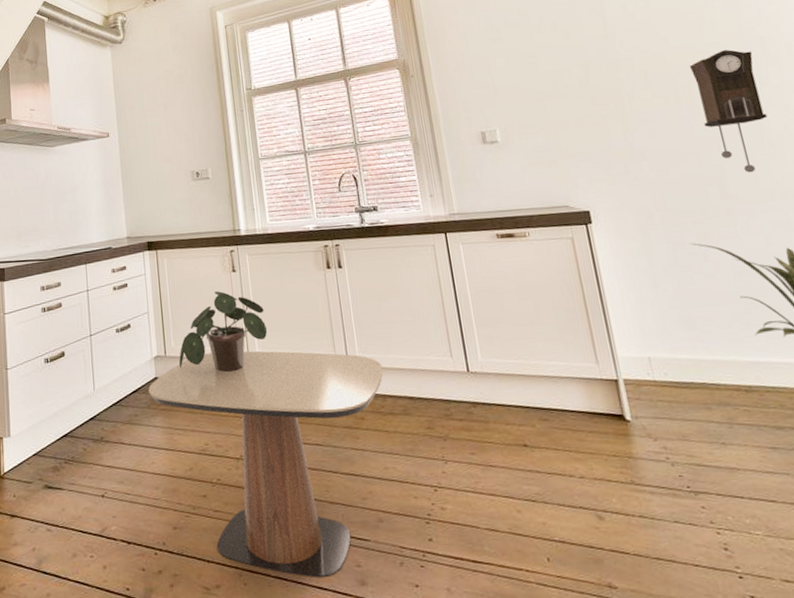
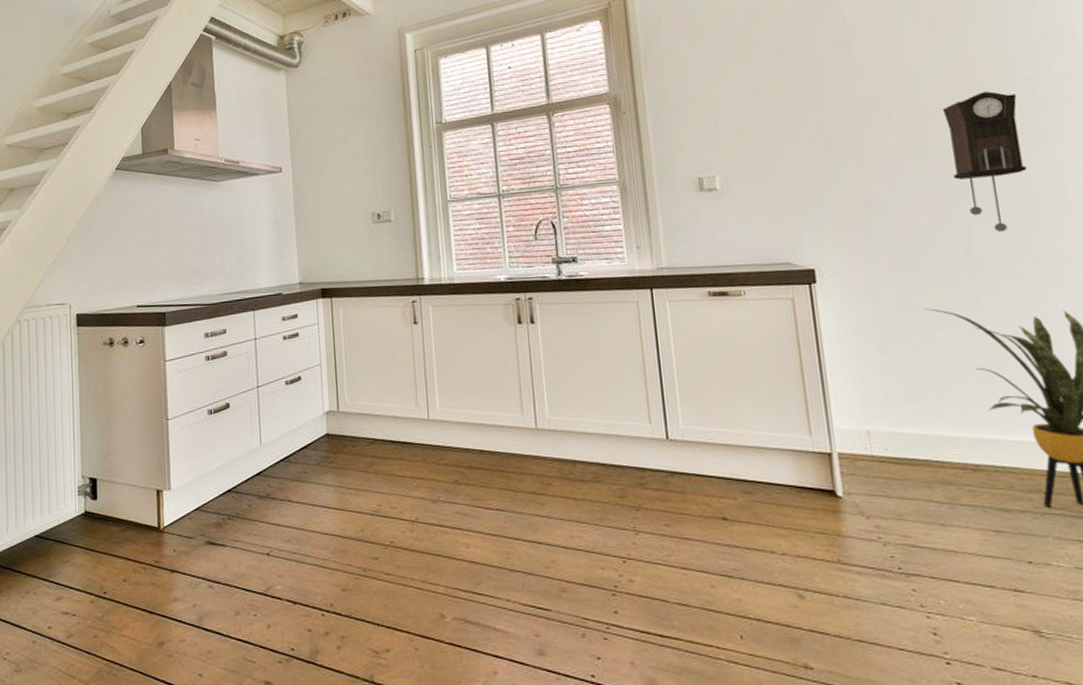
side table: present [148,350,383,577] -> none [319,409,575,645]
potted plant: present [179,291,268,373] -> none [353,344,450,431]

